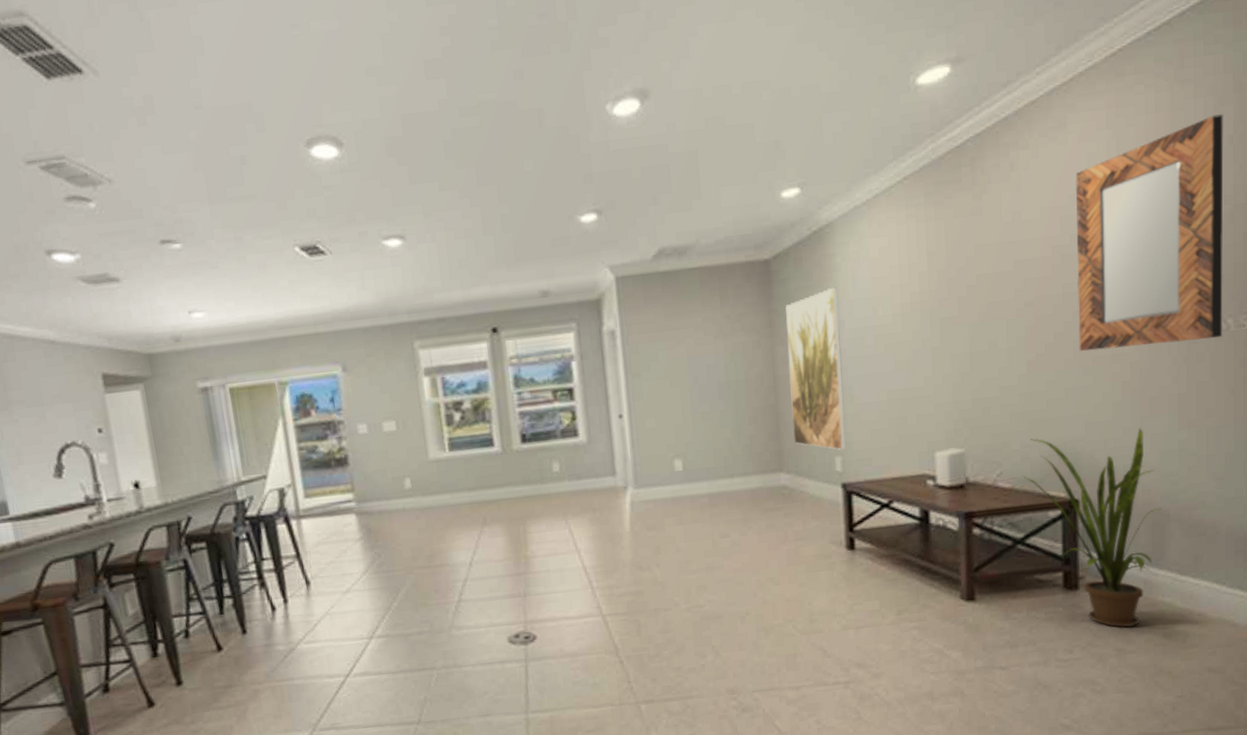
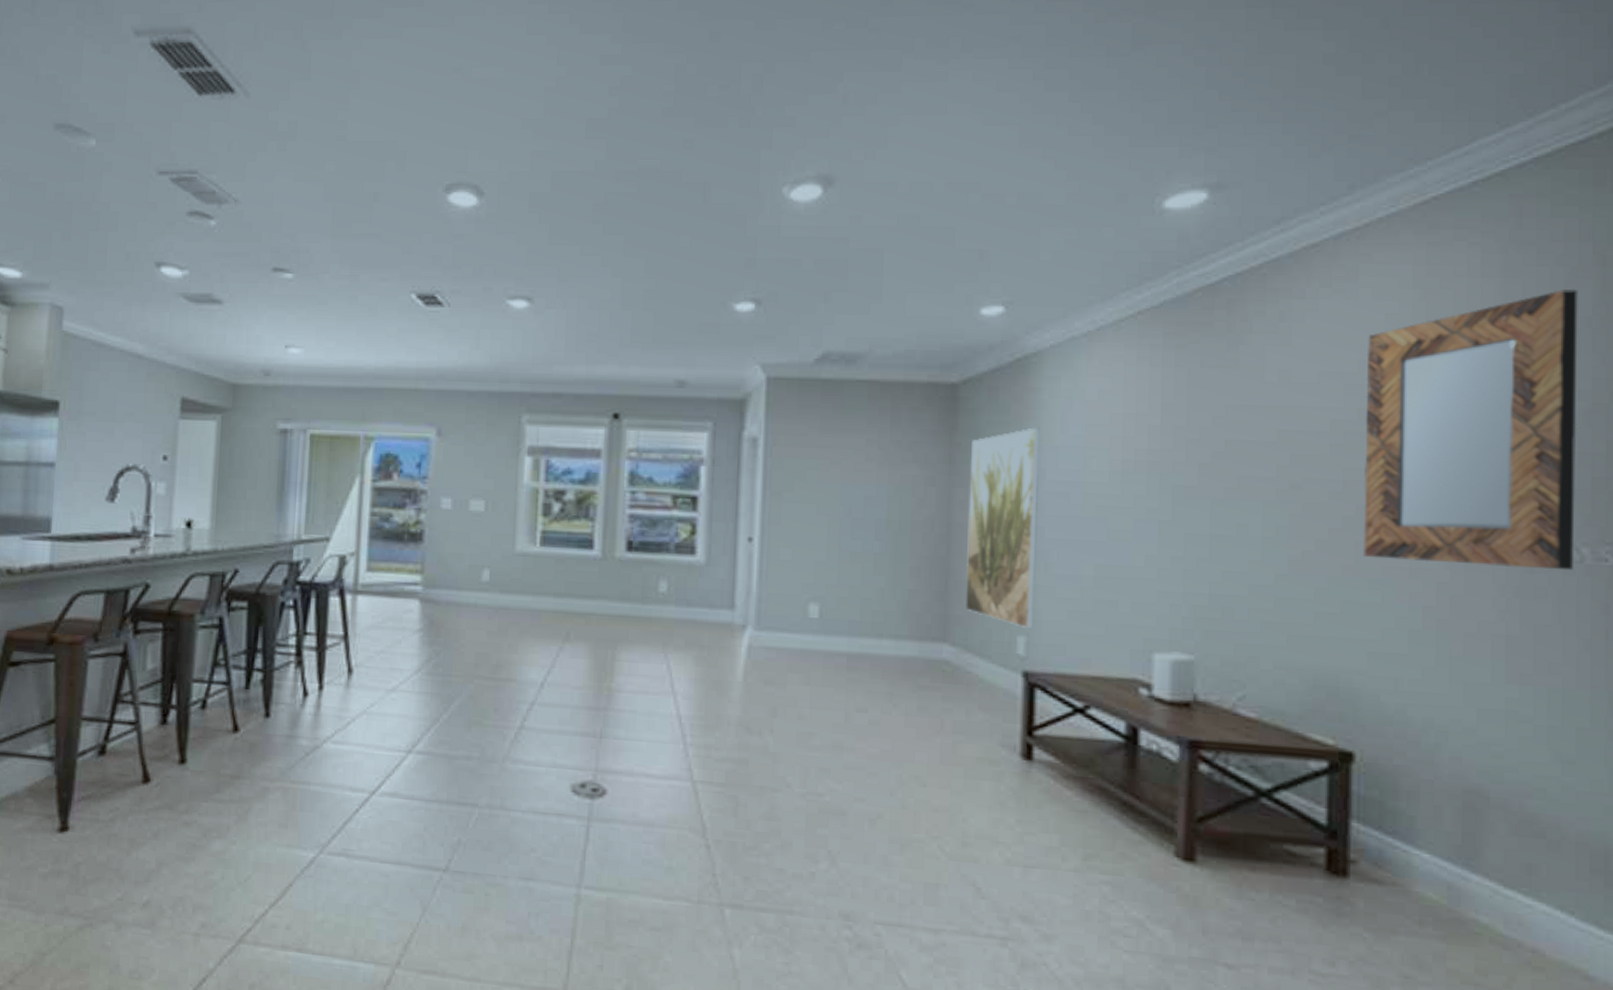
house plant: present [1024,427,1162,628] -> none [1275,659,1478,948]

